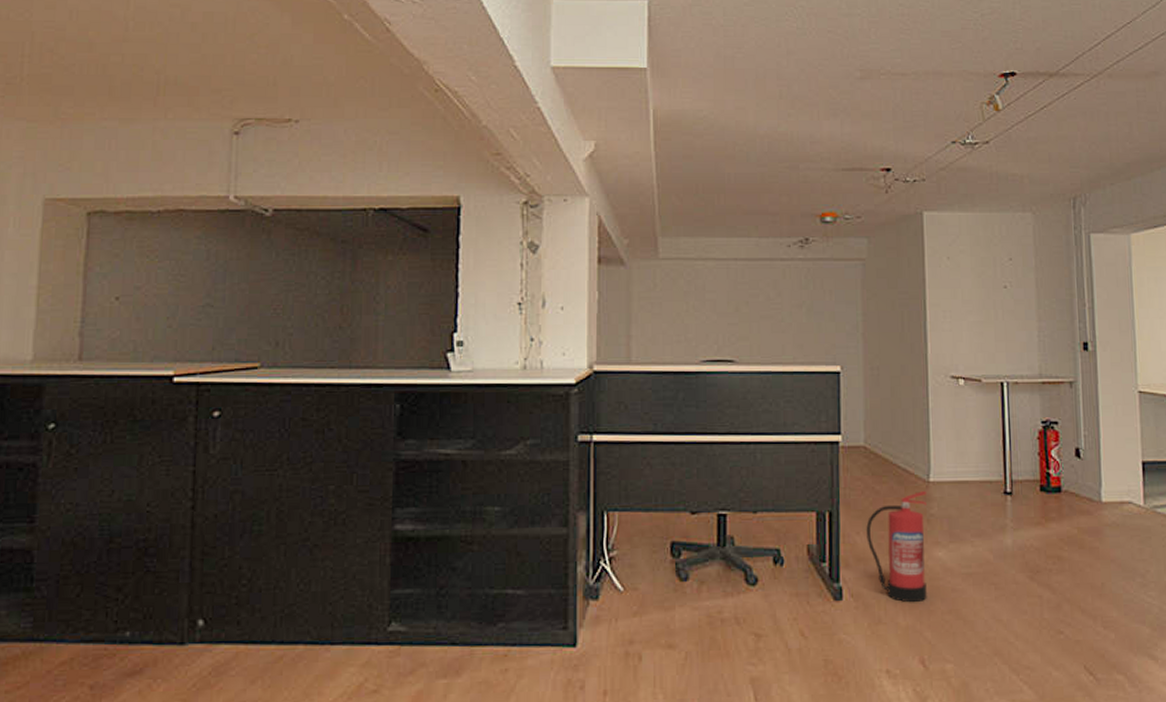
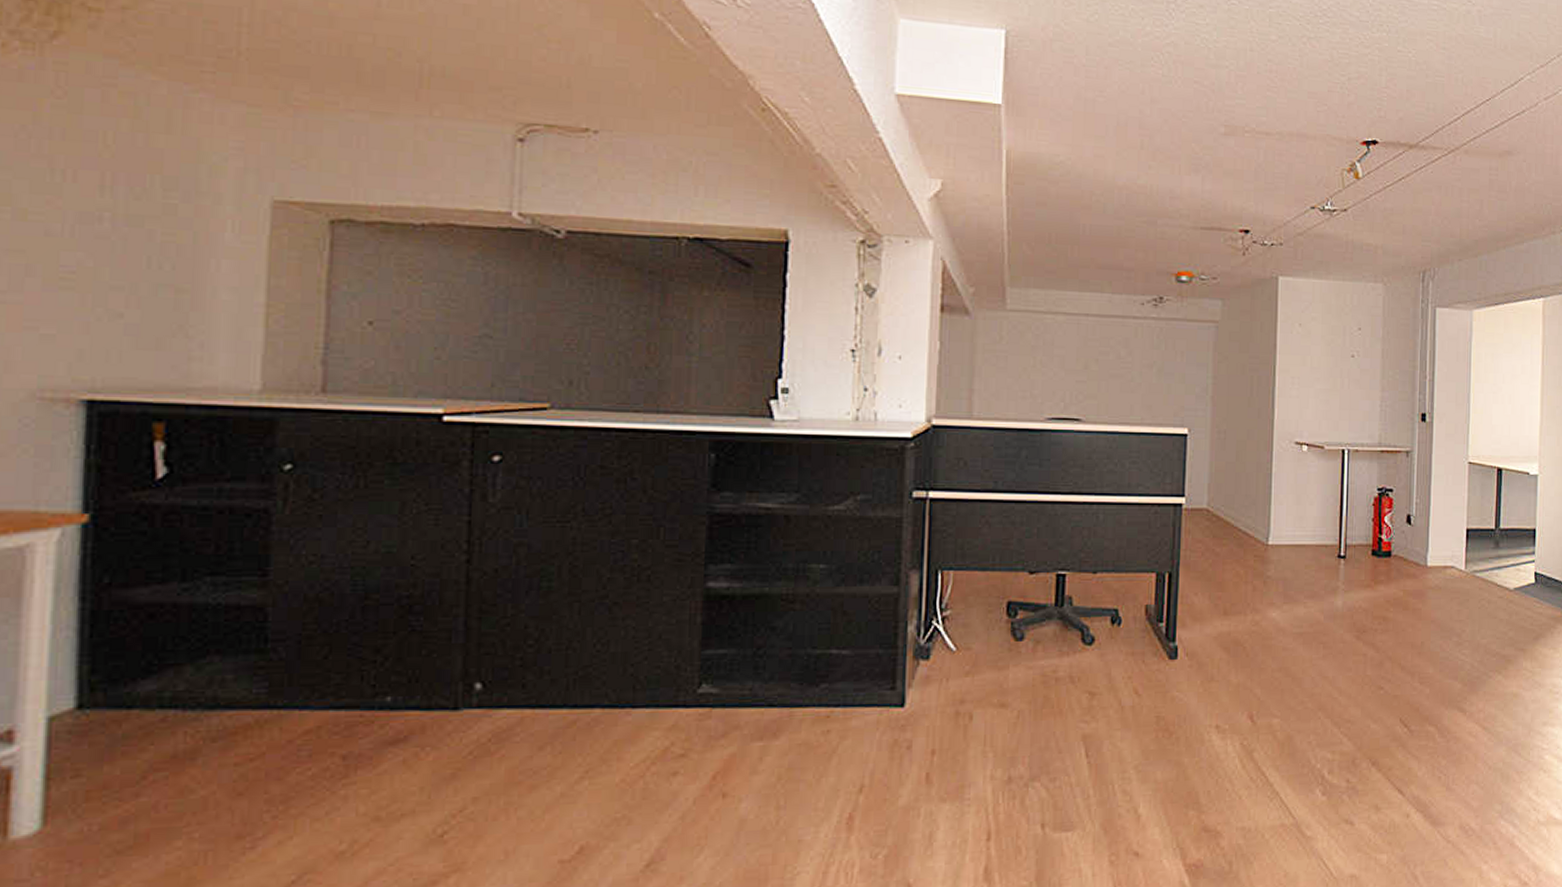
fire extinguisher: present [866,491,927,603] -> none [1204,554,1265,662]

